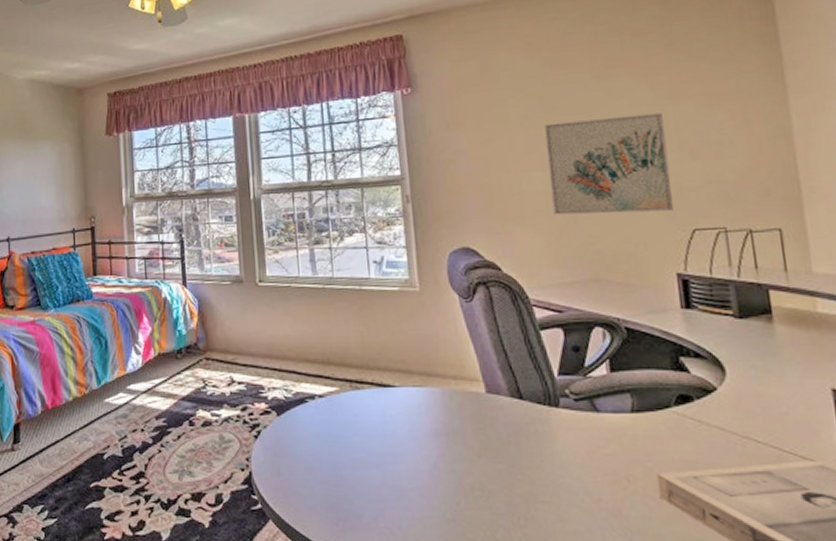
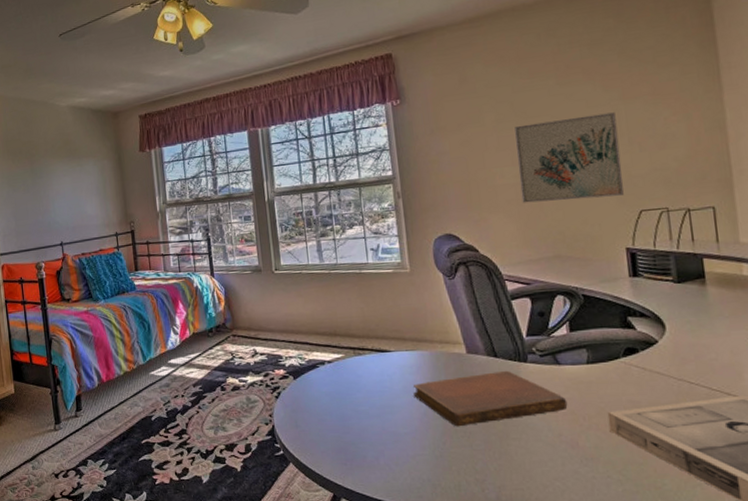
notebook: none [421,416,609,484] -> present [413,370,568,427]

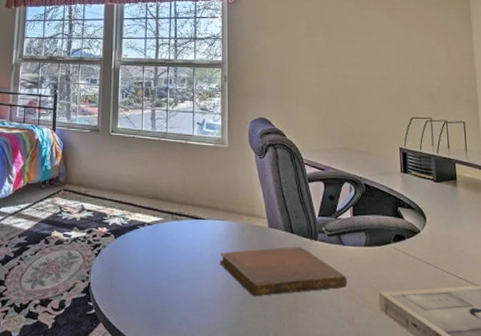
wall art: present [515,112,624,203] -> none [321,34,400,103]

